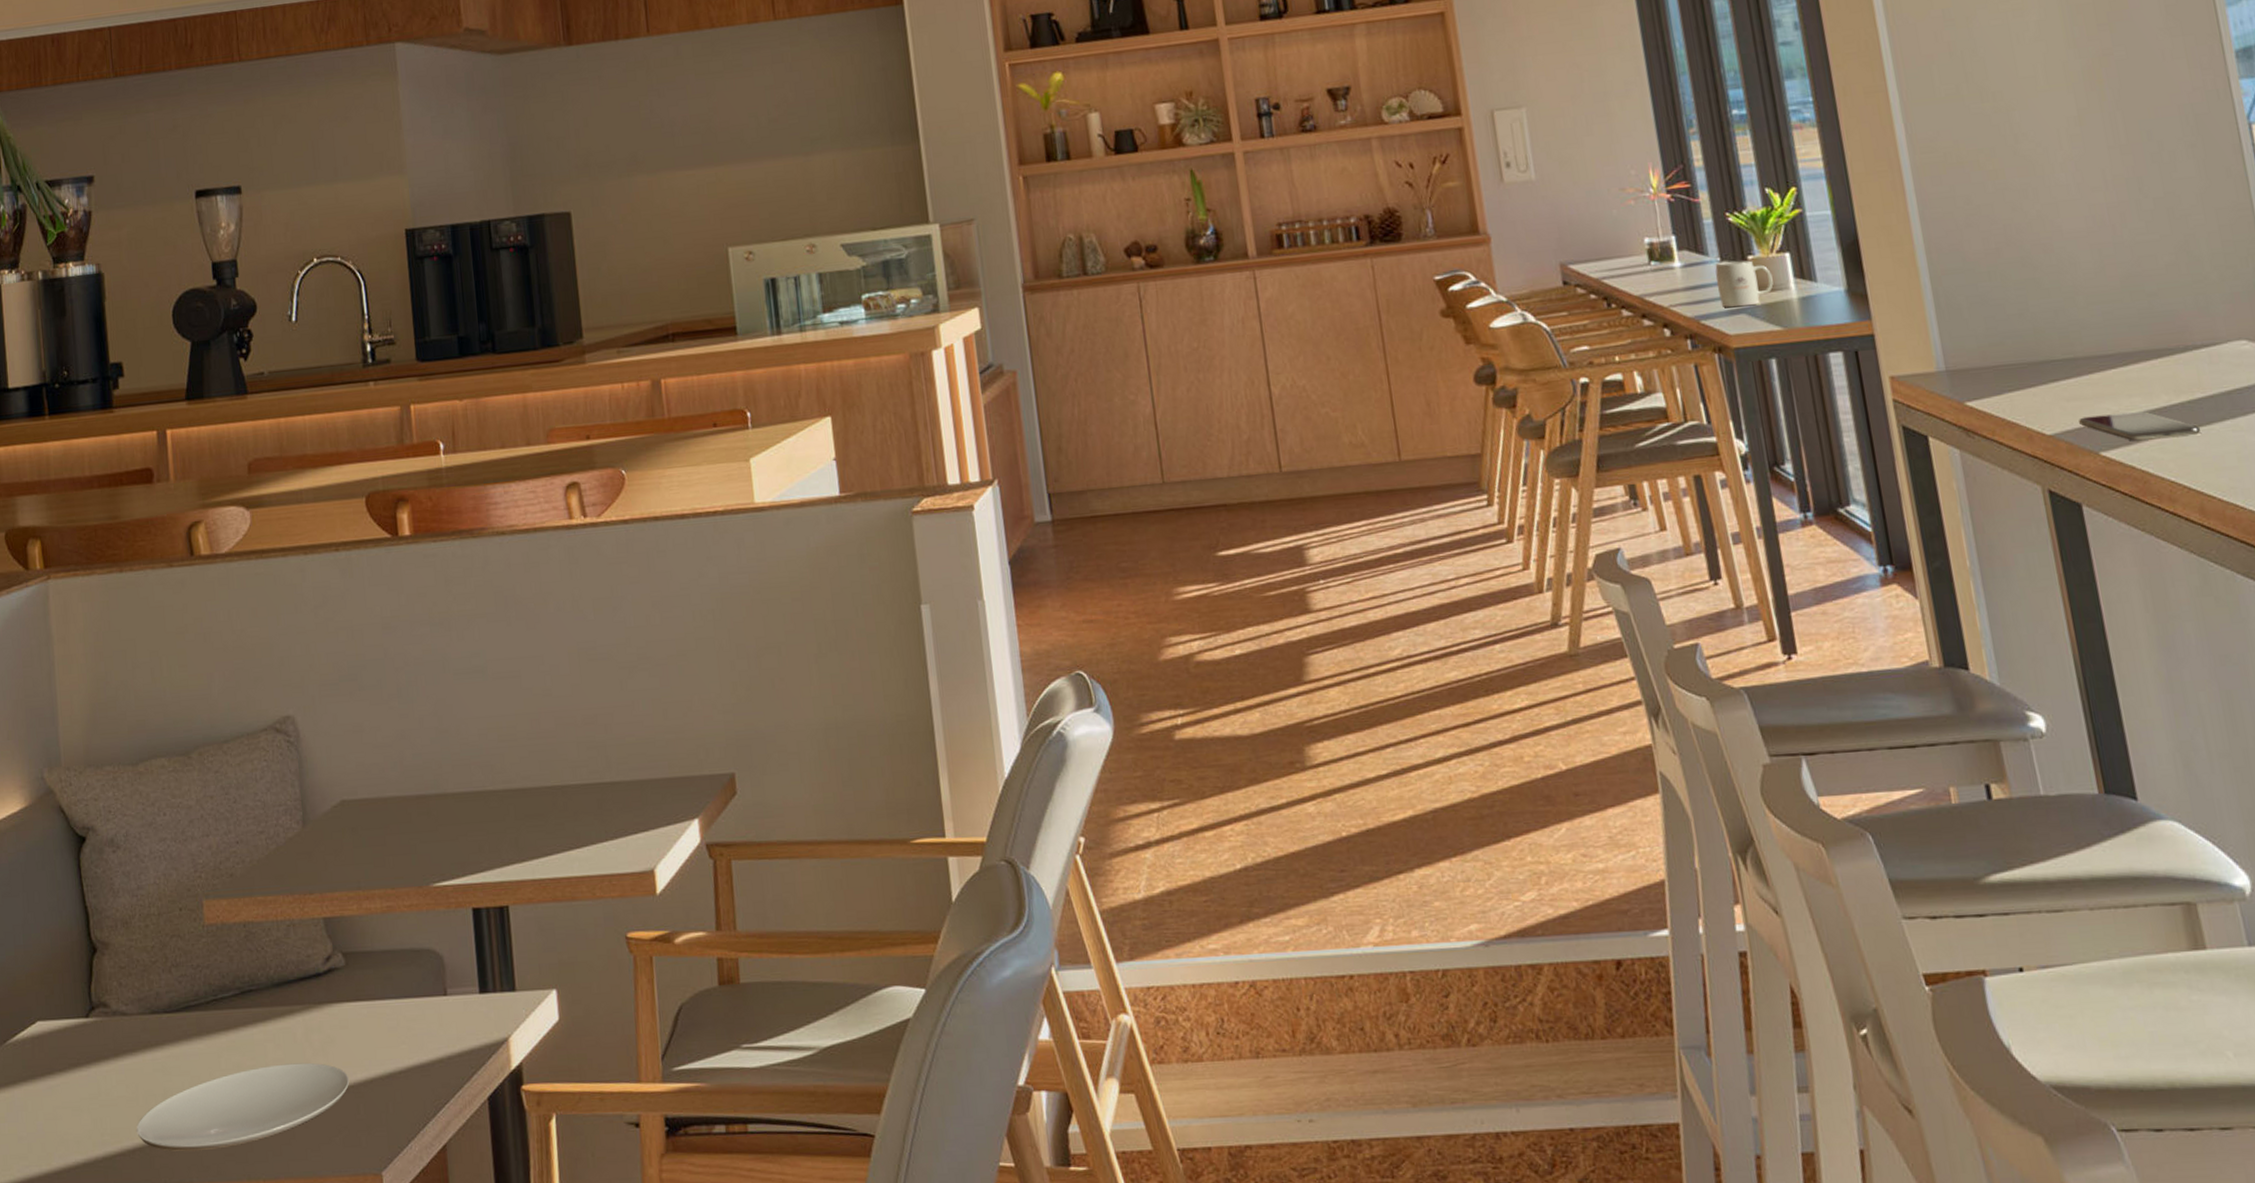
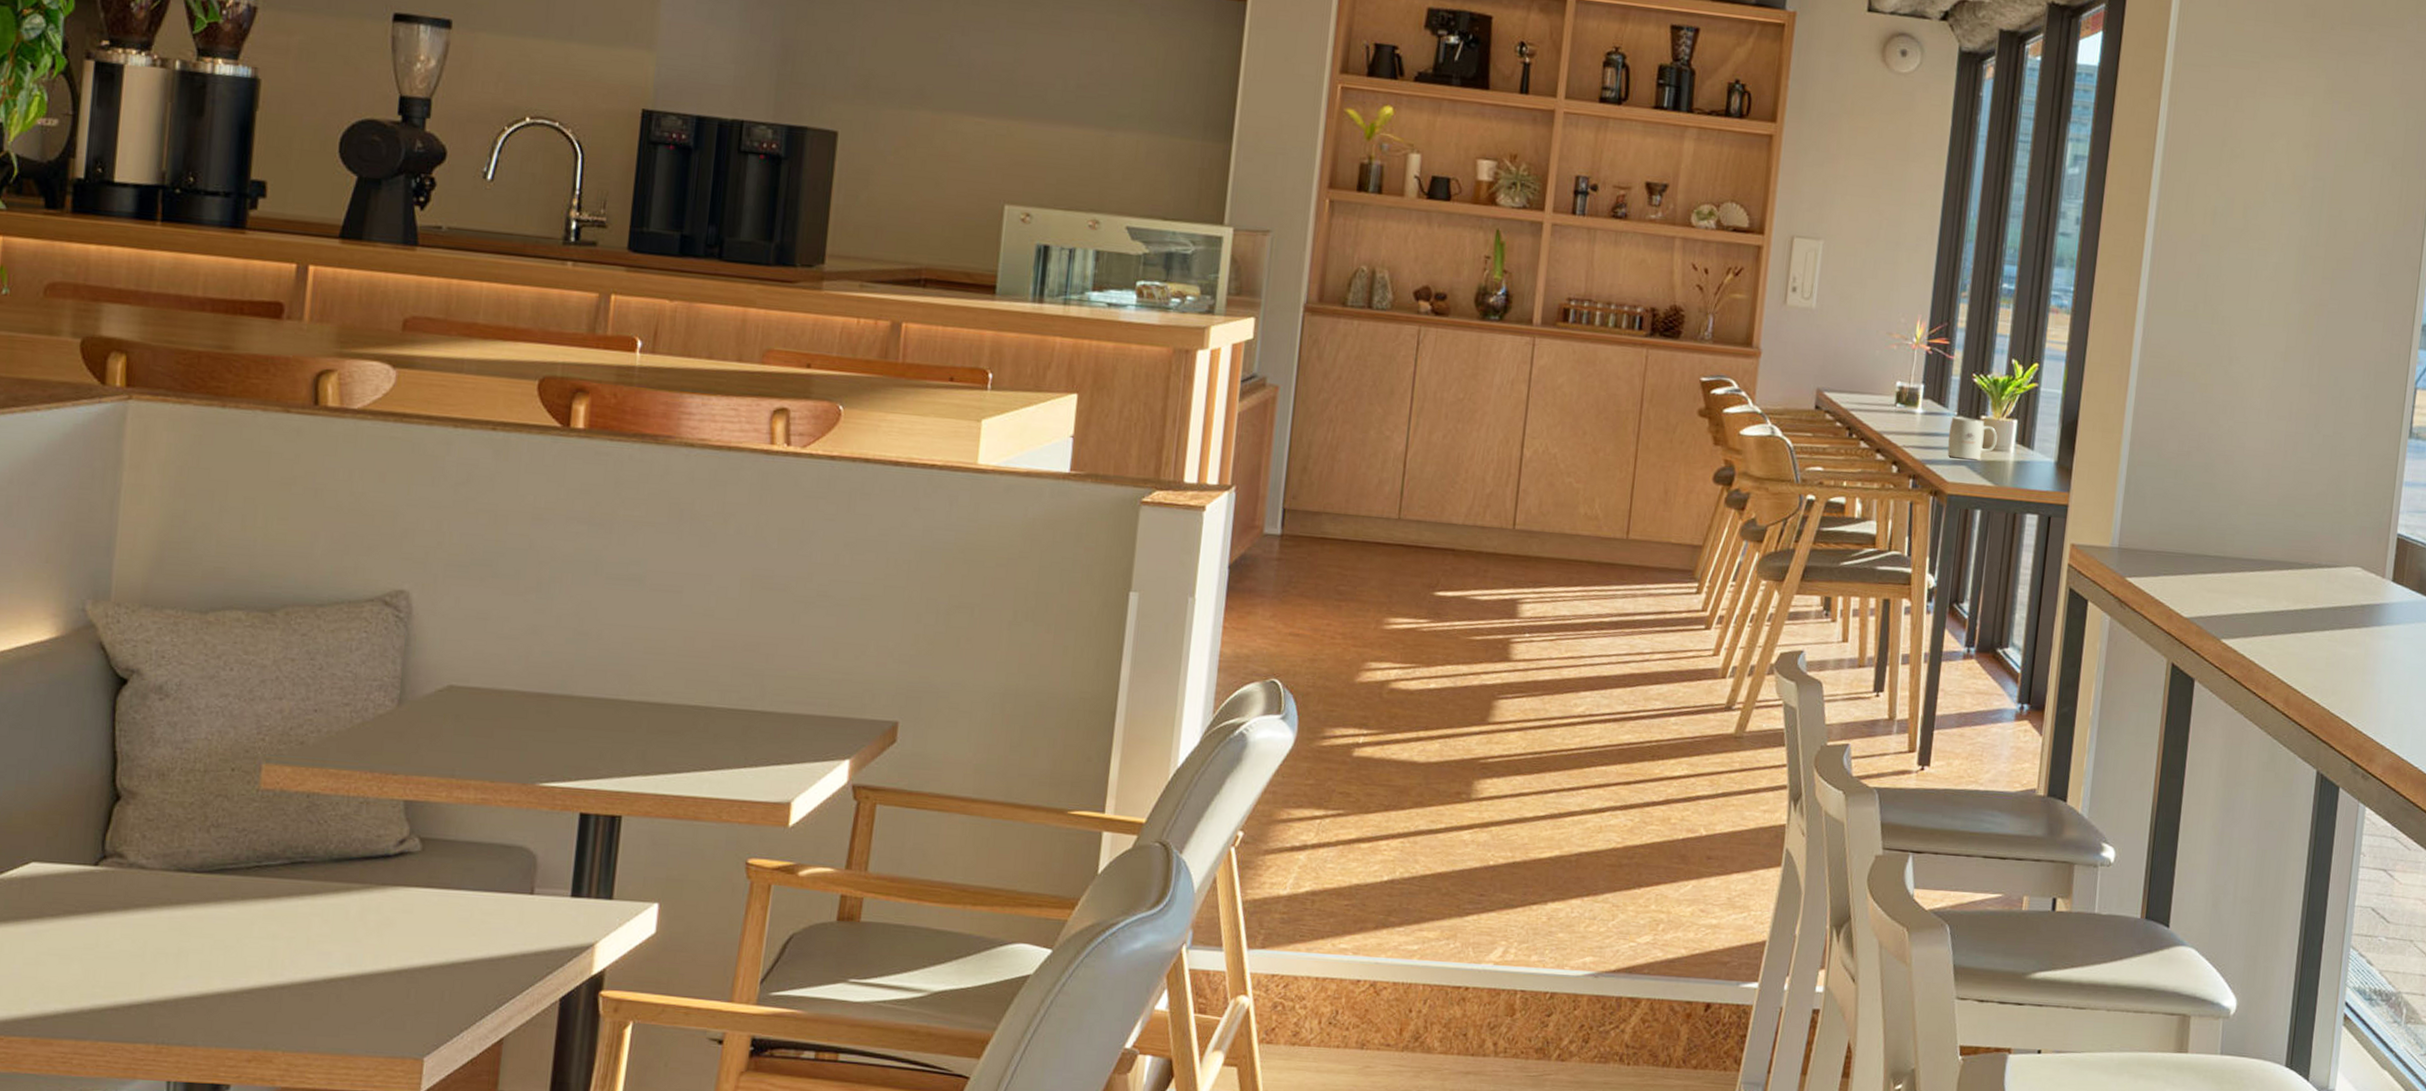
plate: present [137,1062,350,1151] -> none [137,939,404,1015]
smartphone: present [2079,411,2200,441] -> none [2212,607,2304,639]

